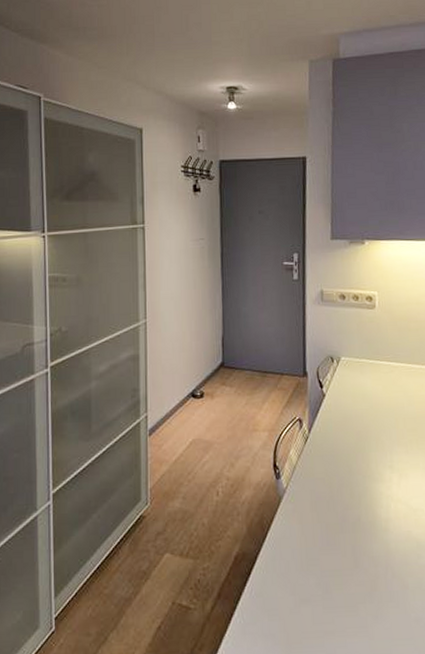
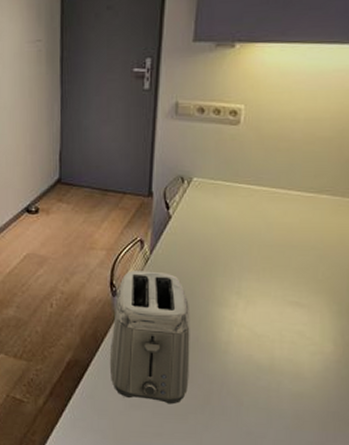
toaster: none [277,450,355,595] -> present [109,271,190,405]

